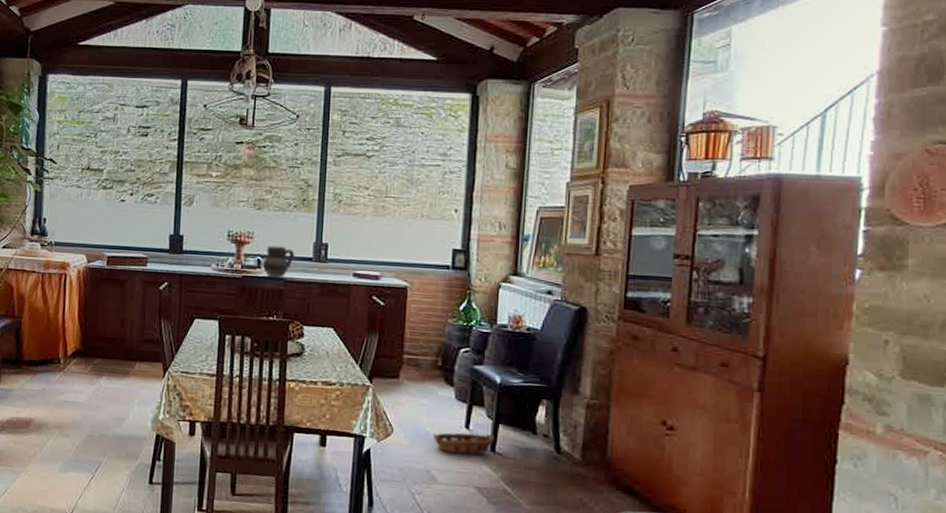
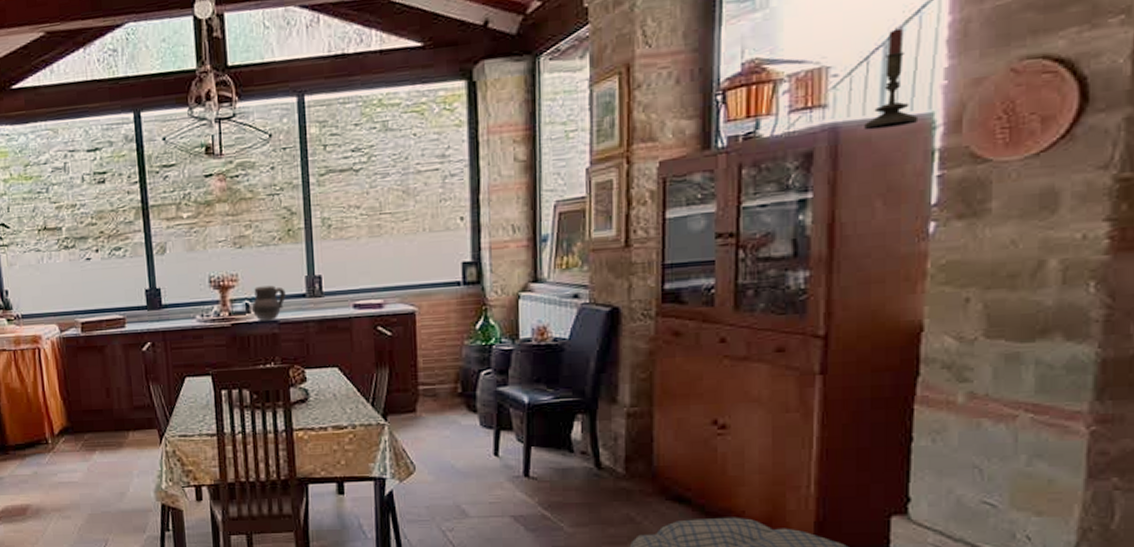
basket: present [432,432,495,454] -> none [459,458,527,484]
candle: none [803,102,849,185] -> present [864,27,919,130]

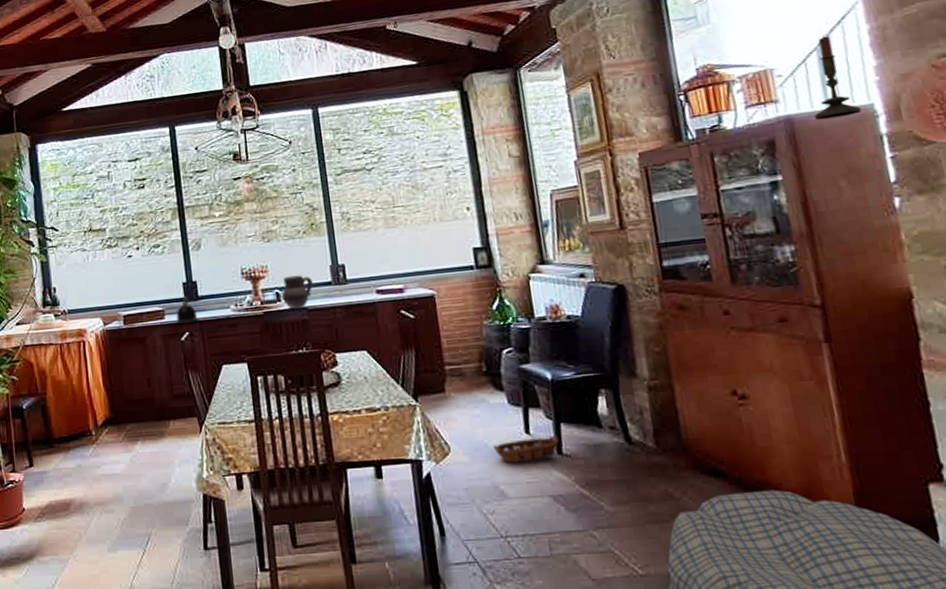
kettle: none [137,304,161,334] -> present [176,296,198,324]
basket: none [459,458,527,484] -> present [492,435,559,463]

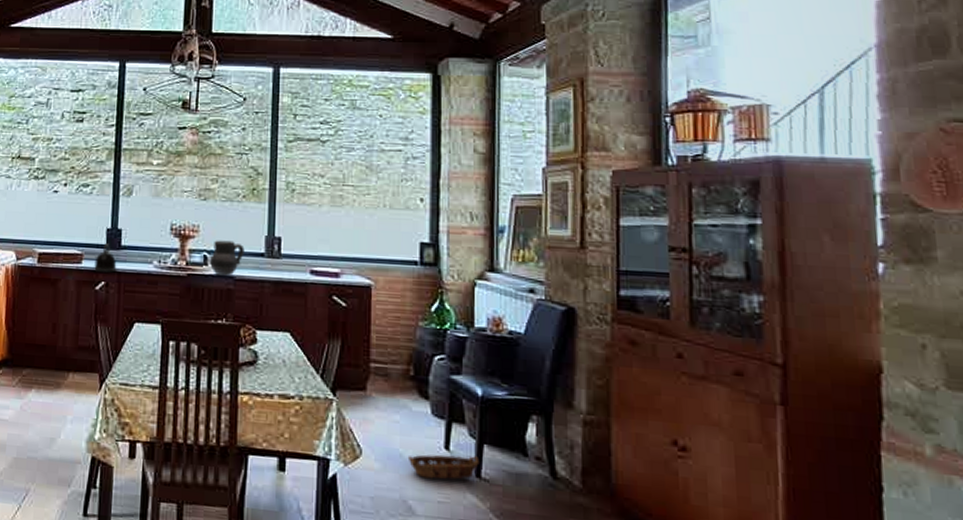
candle: present [815,35,862,121] -> none [807,78,858,168]

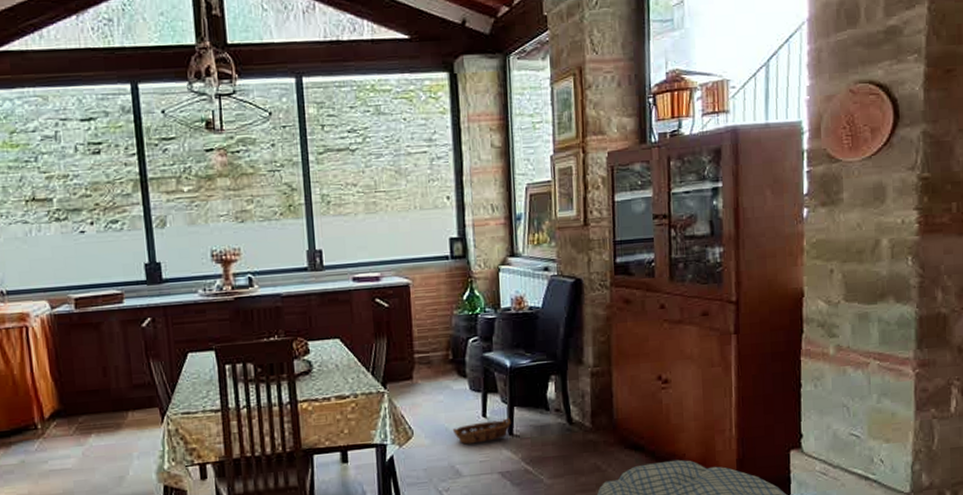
kettle: present [94,243,117,273] -> none [136,279,162,309]
ceramic jug: present [210,240,245,276] -> none [255,259,288,295]

